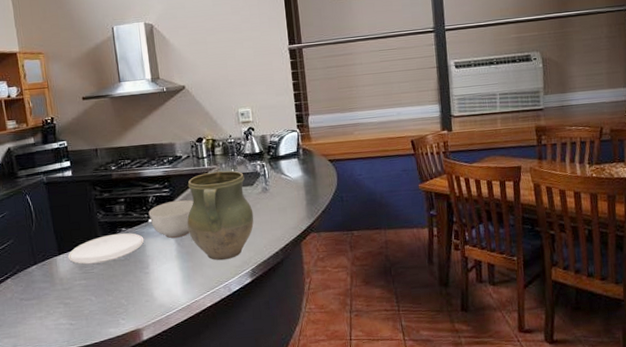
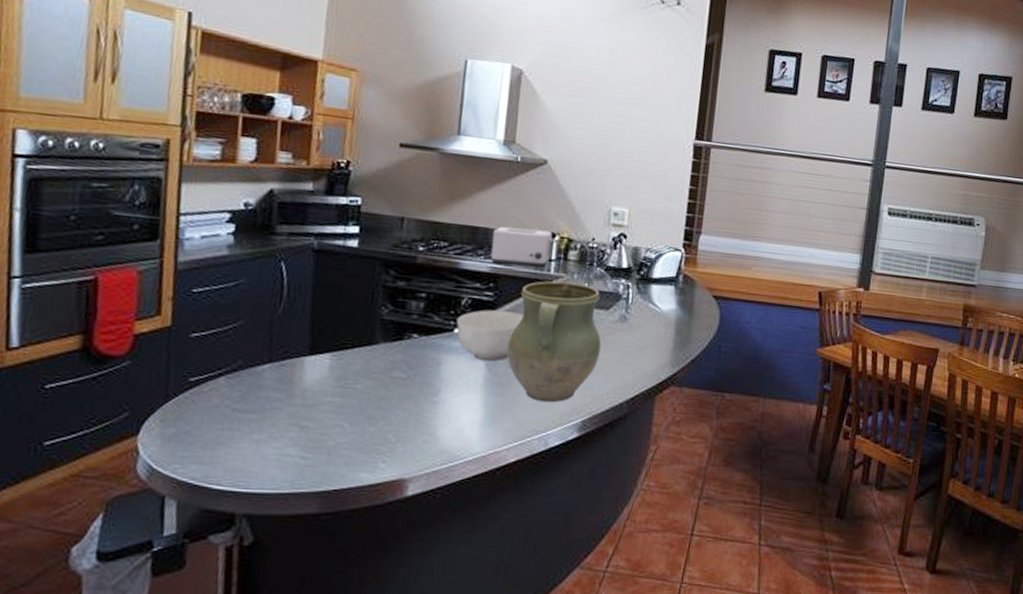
plate: present [68,233,144,265] -> none [322,339,442,378]
toaster: none [158,137,203,168] -> present [491,226,554,267]

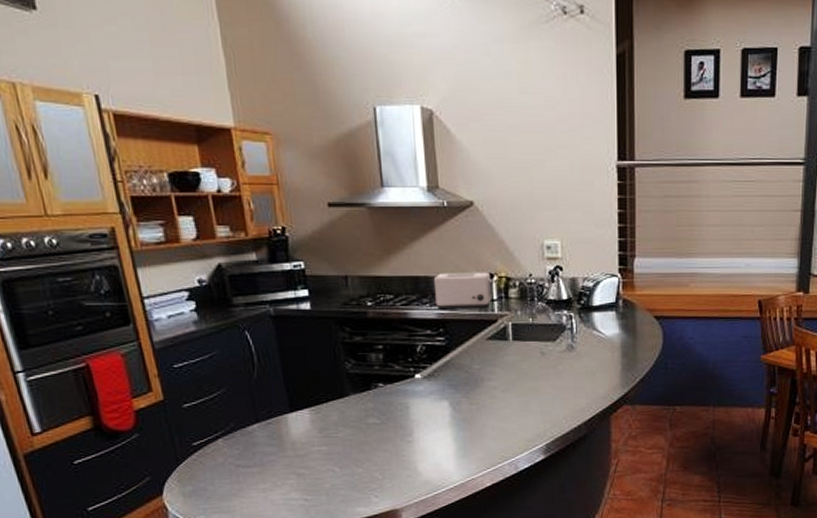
bowl: present [456,309,524,362] -> none [415,352,477,401]
ceramic jug: present [506,281,602,403] -> none [466,319,554,432]

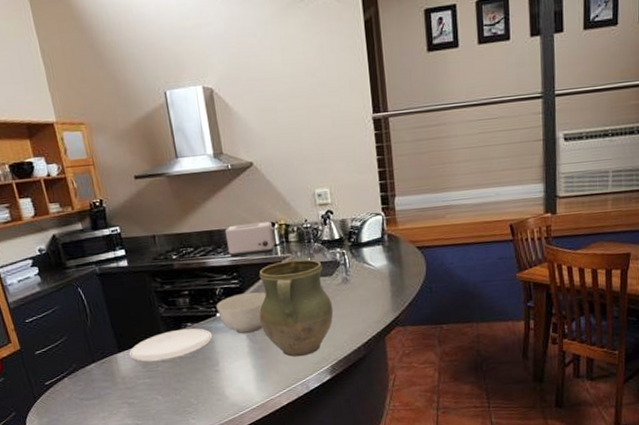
plate: none [303,389,408,427] -> present [129,328,213,363]
bowl: none [415,352,477,401] -> present [216,291,266,334]
ceramic jug: none [466,319,554,432] -> present [259,259,334,357]

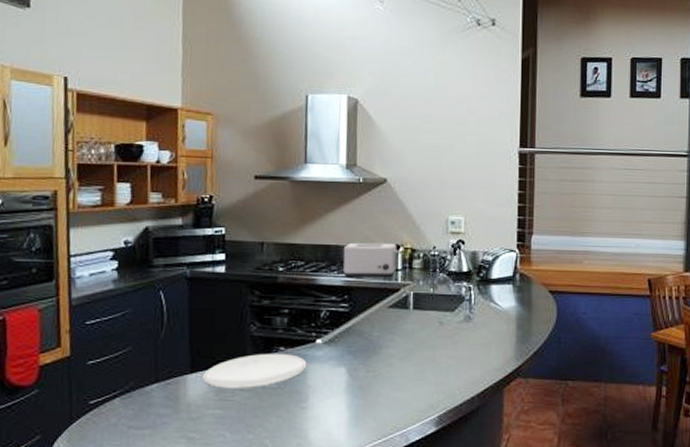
bowl: present [216,291,266,334] -> none [317,319,377,367]
ceramic jug: present [259,259,334,357] -> none [364,288,450,401]

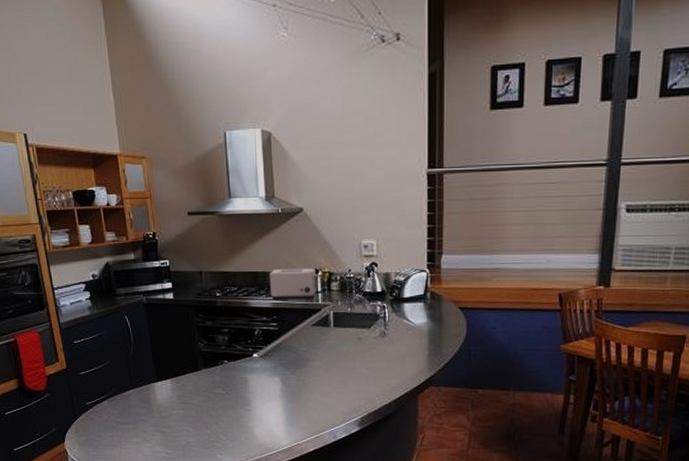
plate: present [202,353,307,389] -> none [166,365,247,395]

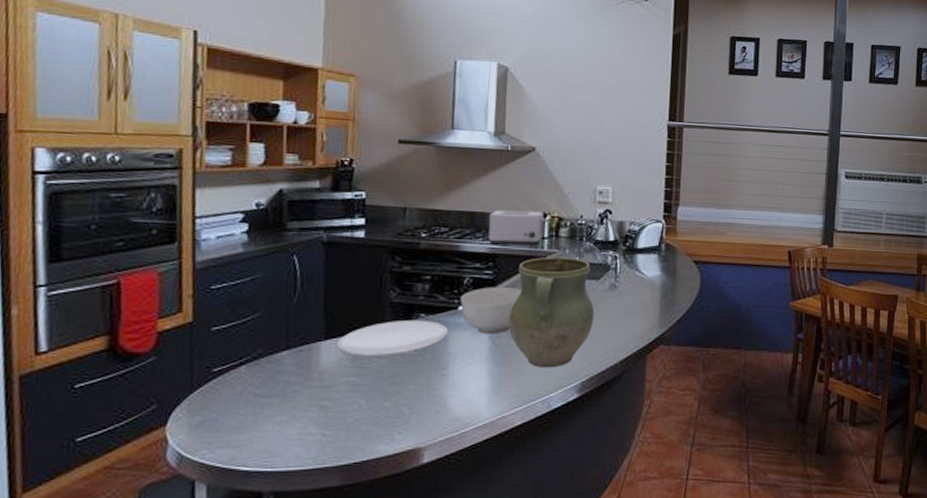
plate: none [166,365,247,395] -> present [337,319,448,356]
bowl: none [253,336,303,377] -> present [460,286,522,334]
ceramic jug: none [294,308,368,405] -> present [508,256,595,368]

